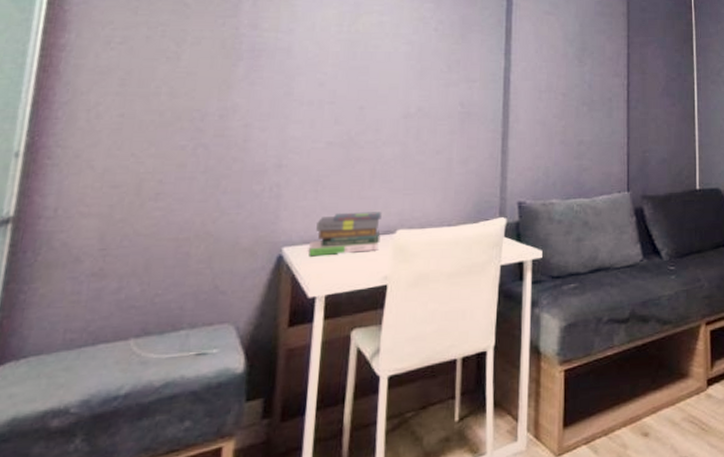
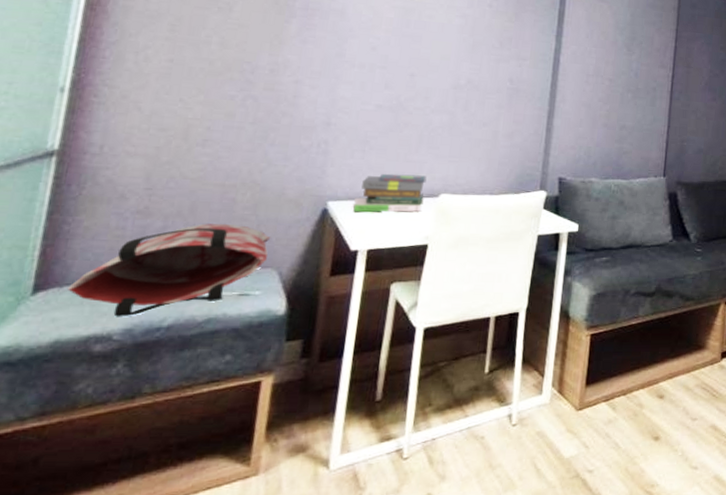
bag: none [23,279,227,389] -> present [66,223,271,317]

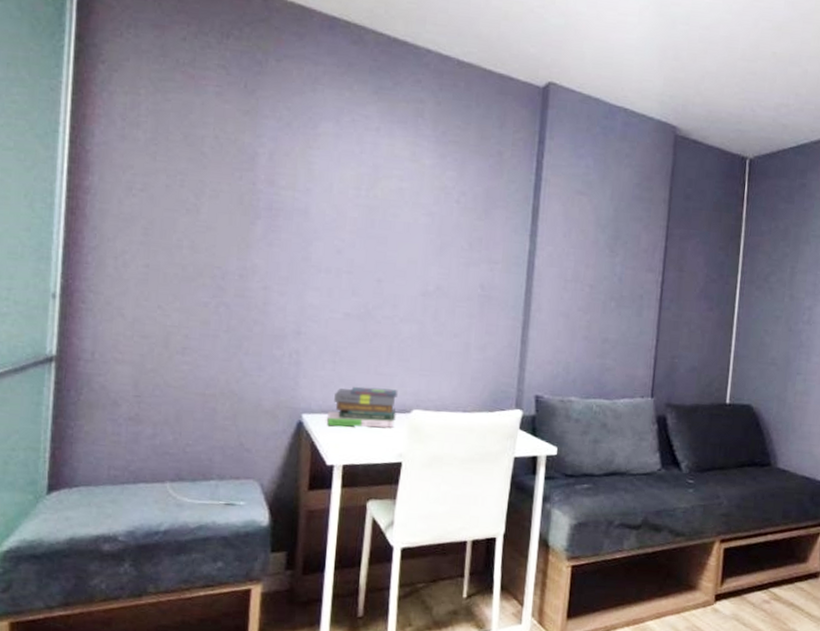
bag: present [66,223,271,317] -> none [75,432,251,520]

